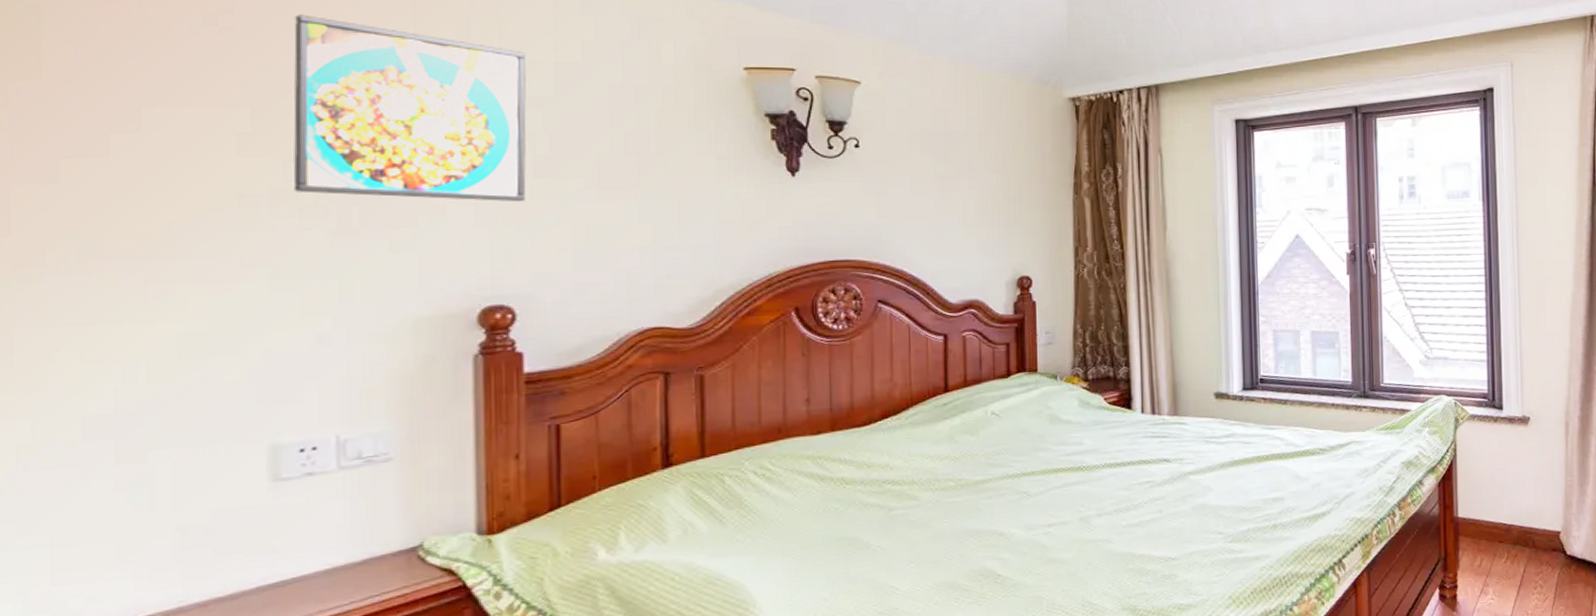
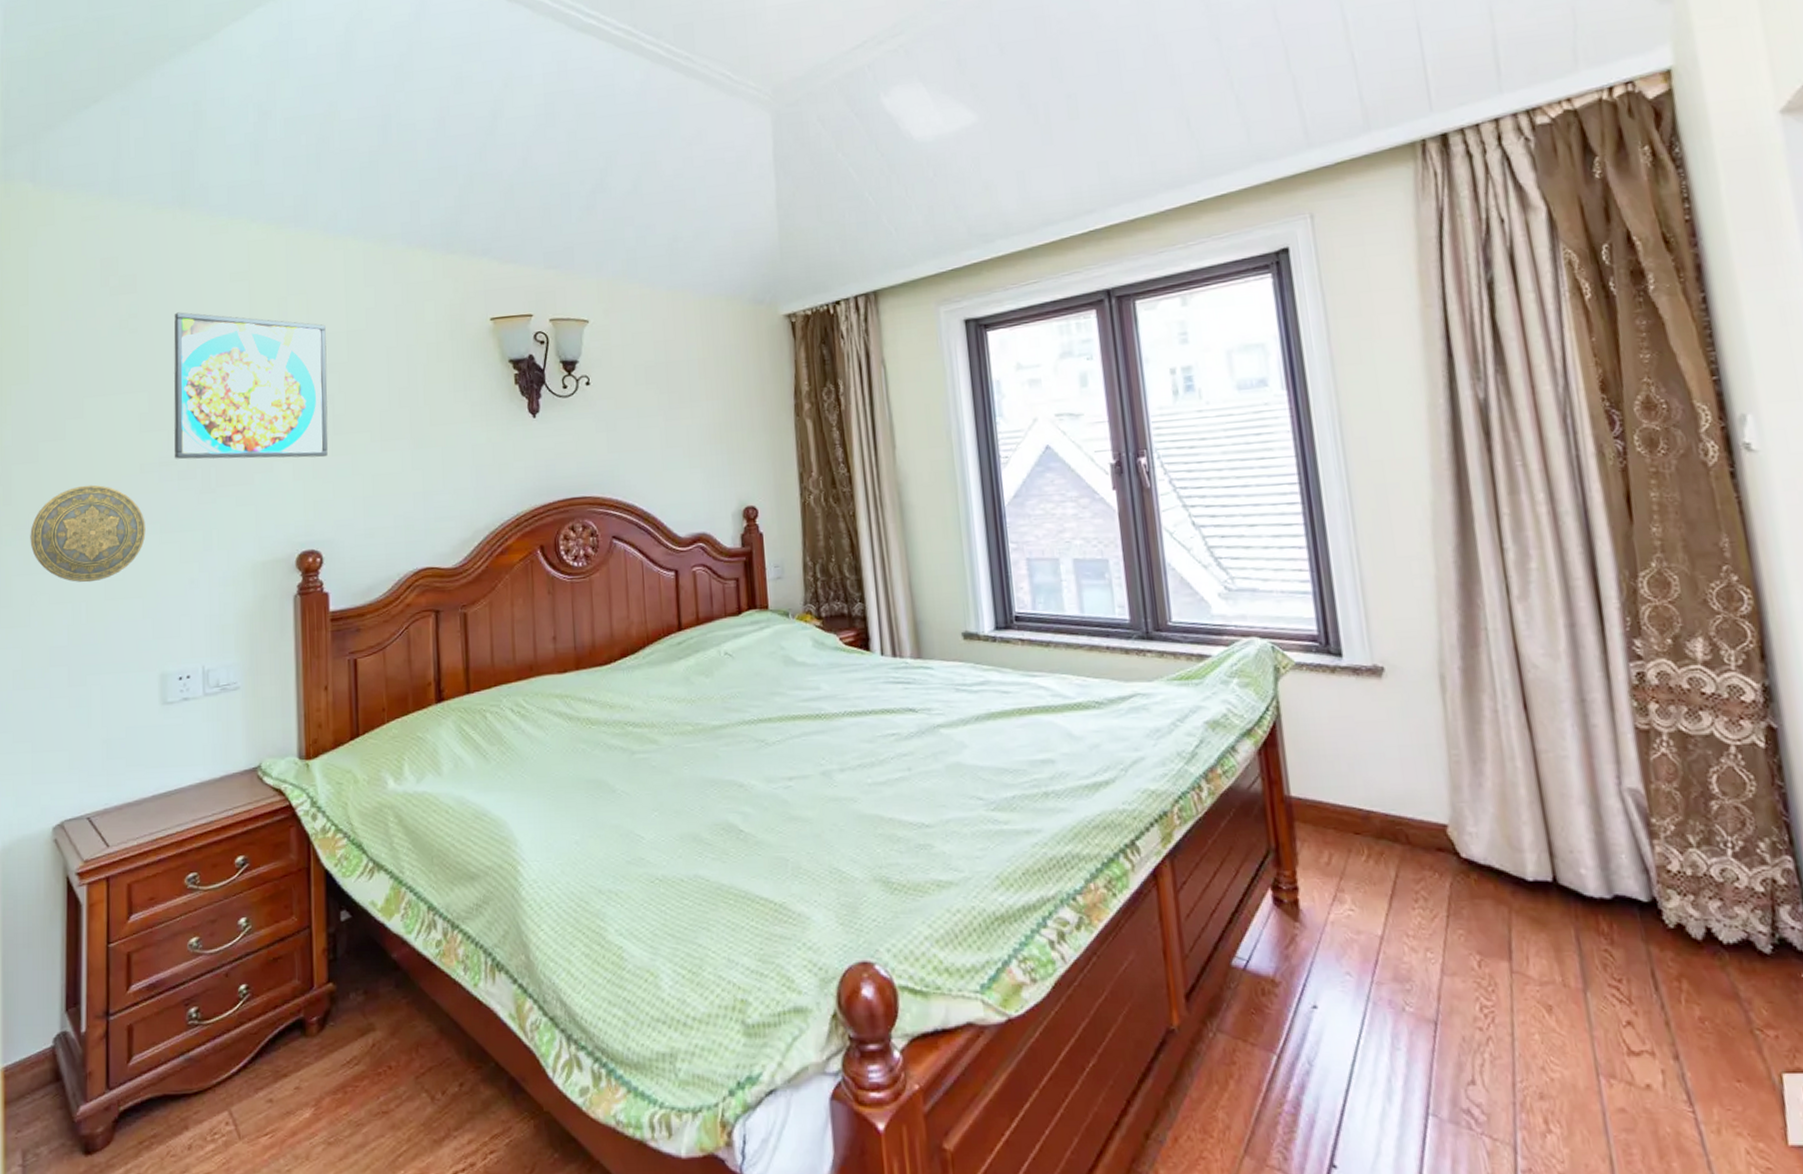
decorative plate: none [45,216,247,337] -> present [30,485,146,583]

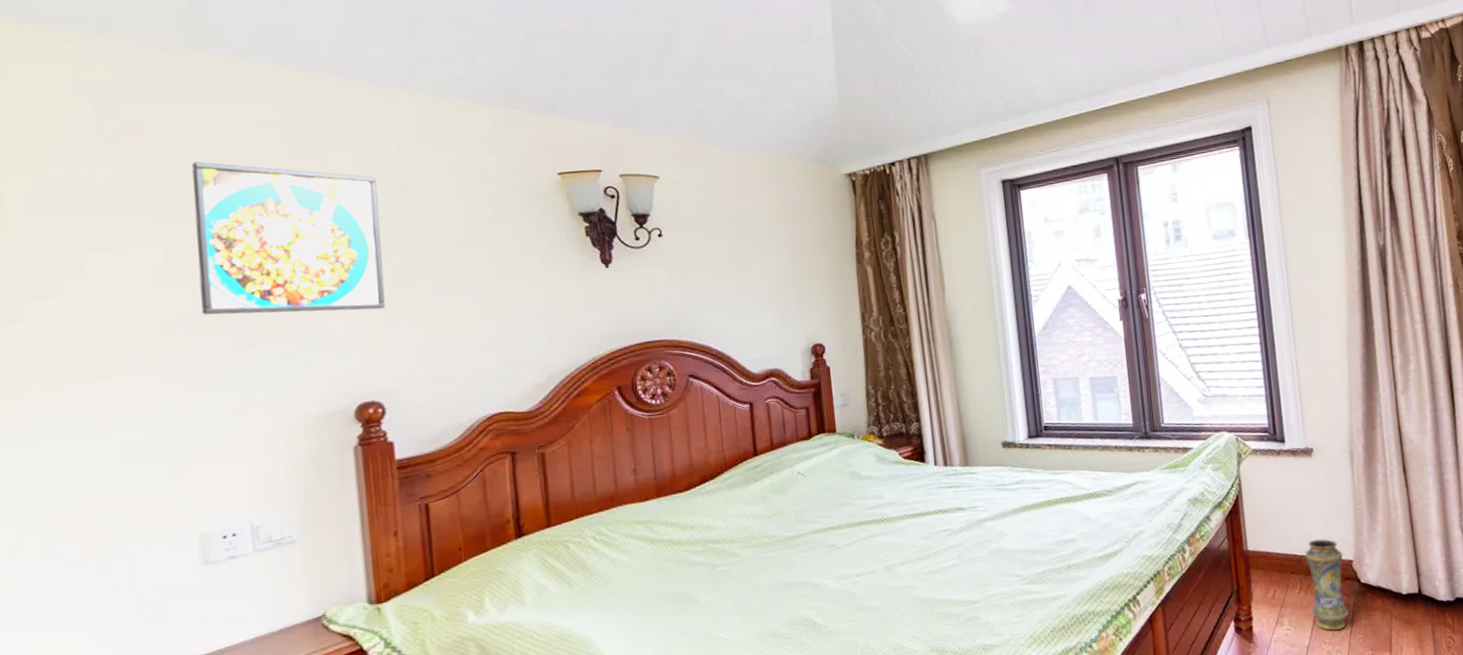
decorative plate: present [30,485,146,583] -> none [20,344,172,447]
vase: none [1373,791,1443,919] -> present [1304,539,1349,631]

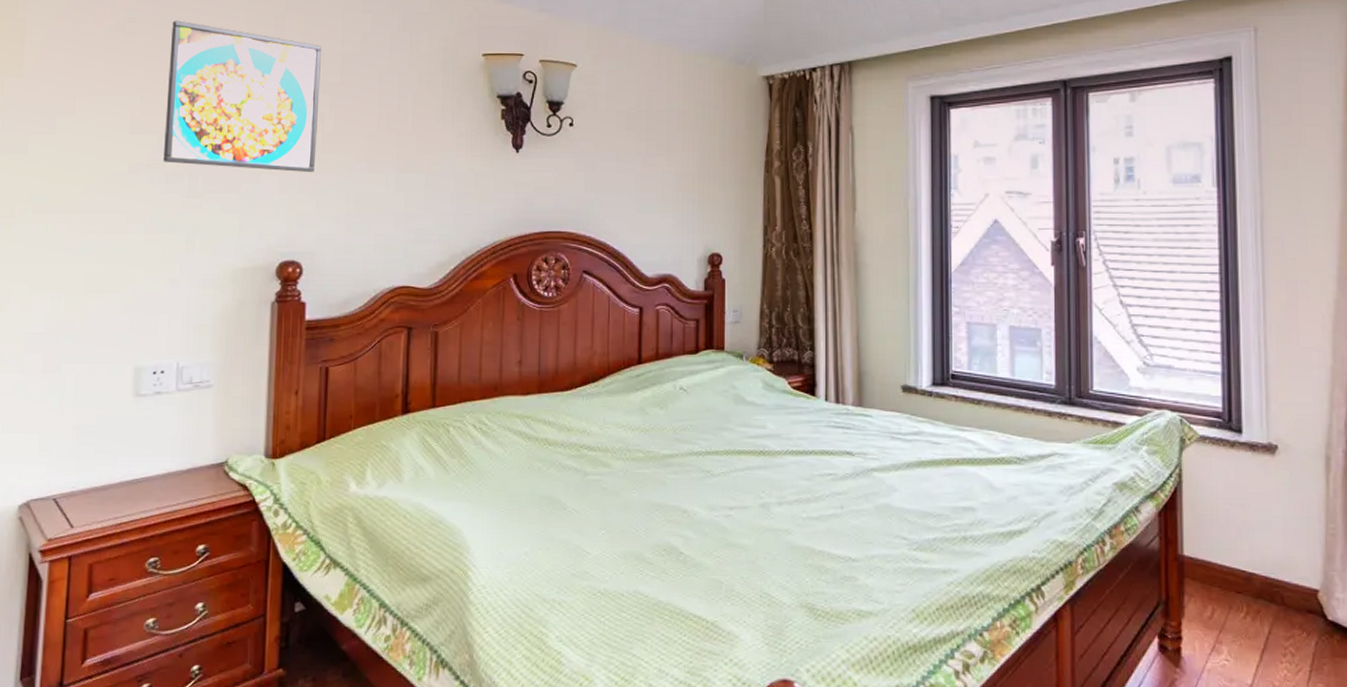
vase: present [1304,539,1349,631] -> none [1255,557,1308,672]

